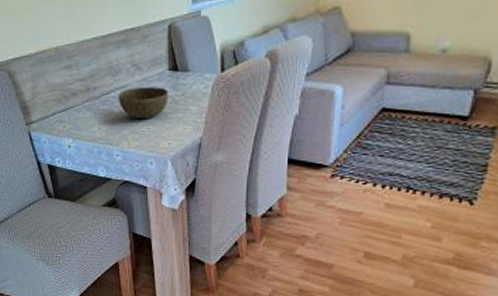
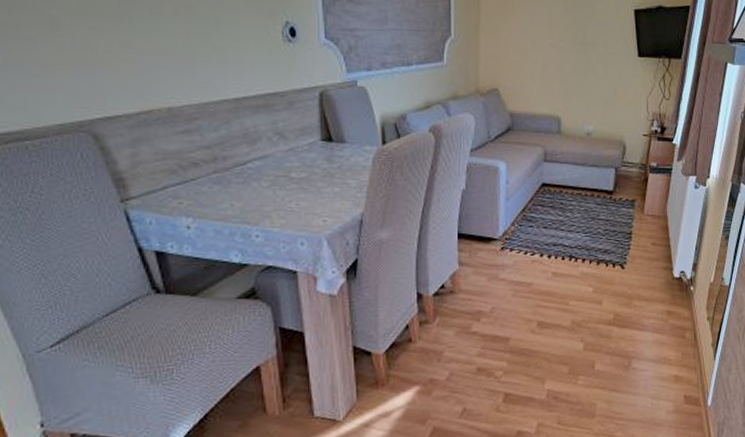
bowl: present [118,87,169,118] -> none [256,158,322,193]

